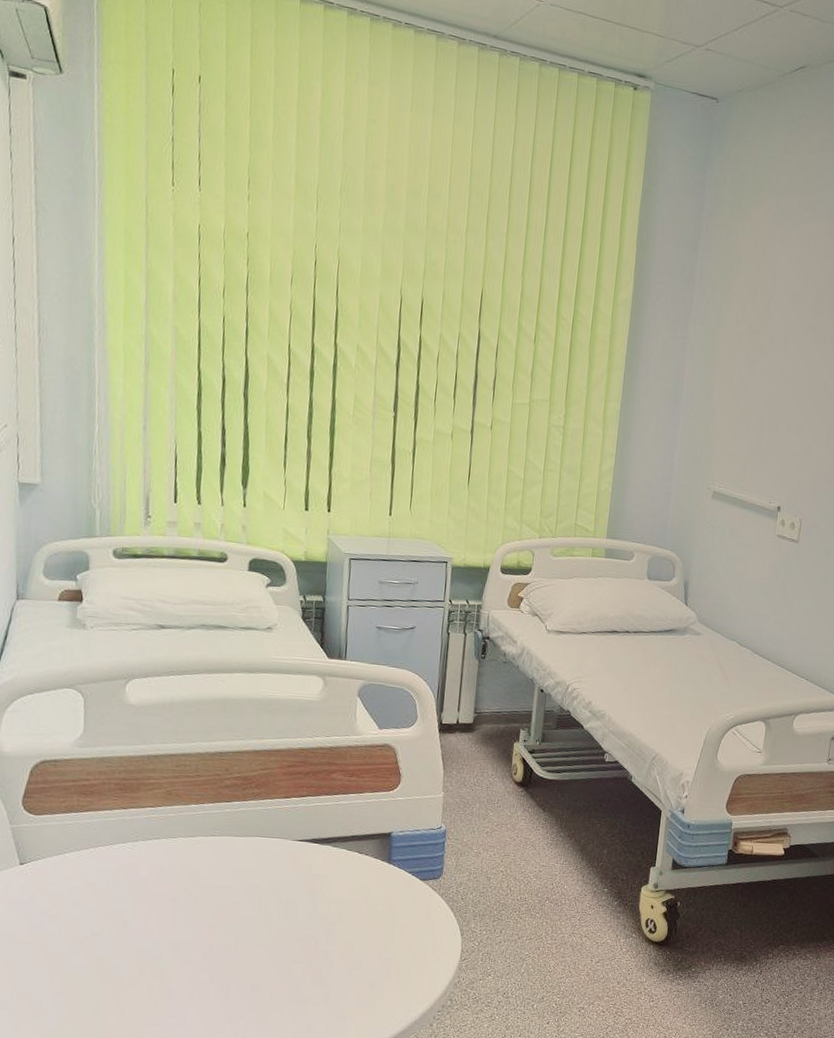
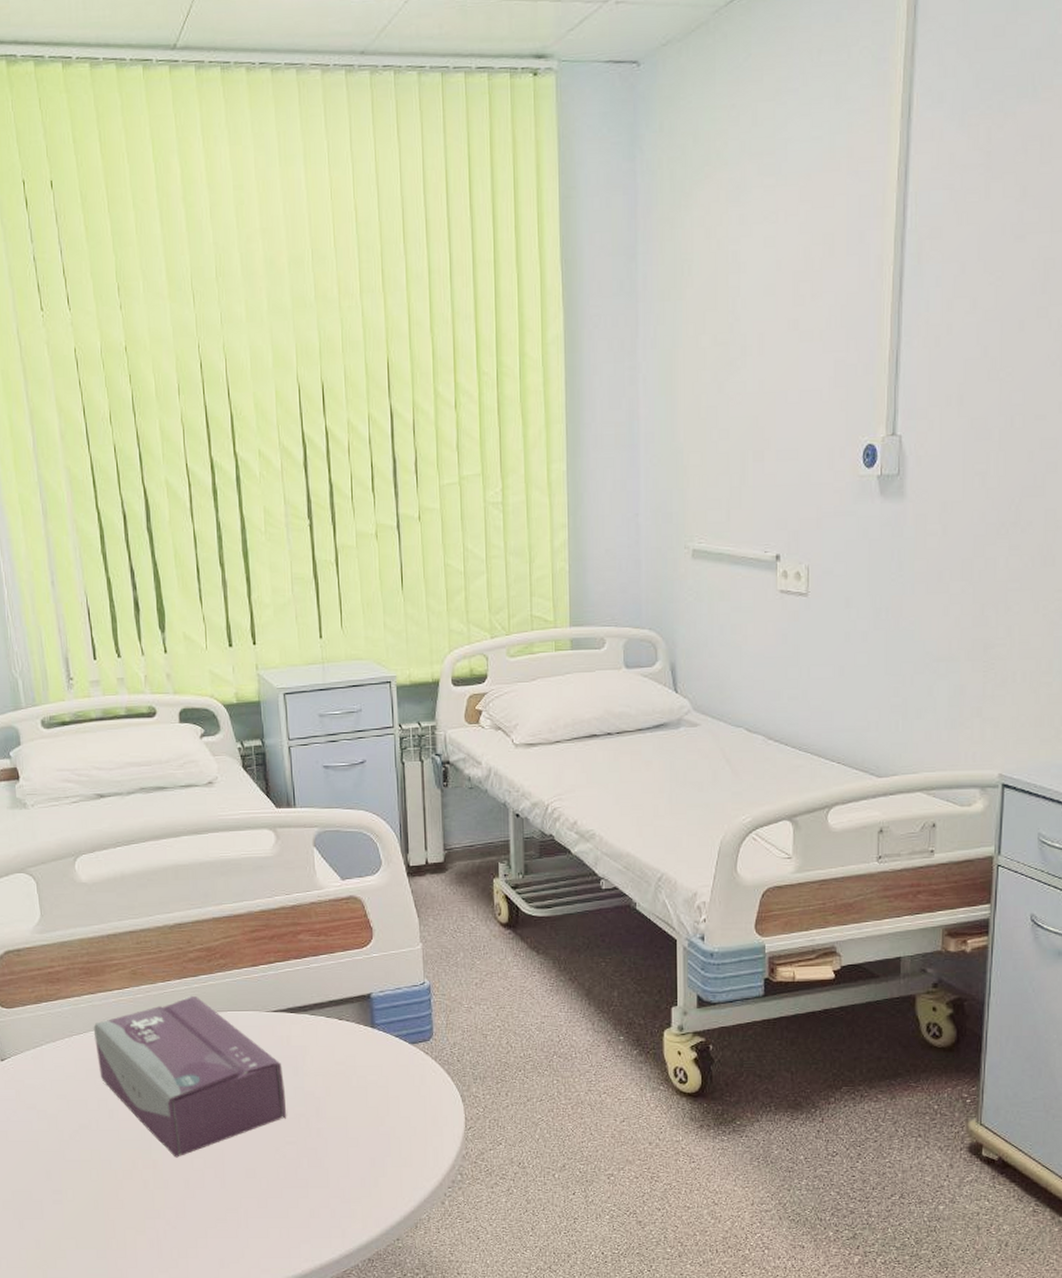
tissue box: none [120,819,300,969] -> present [93,995,287,1158]

